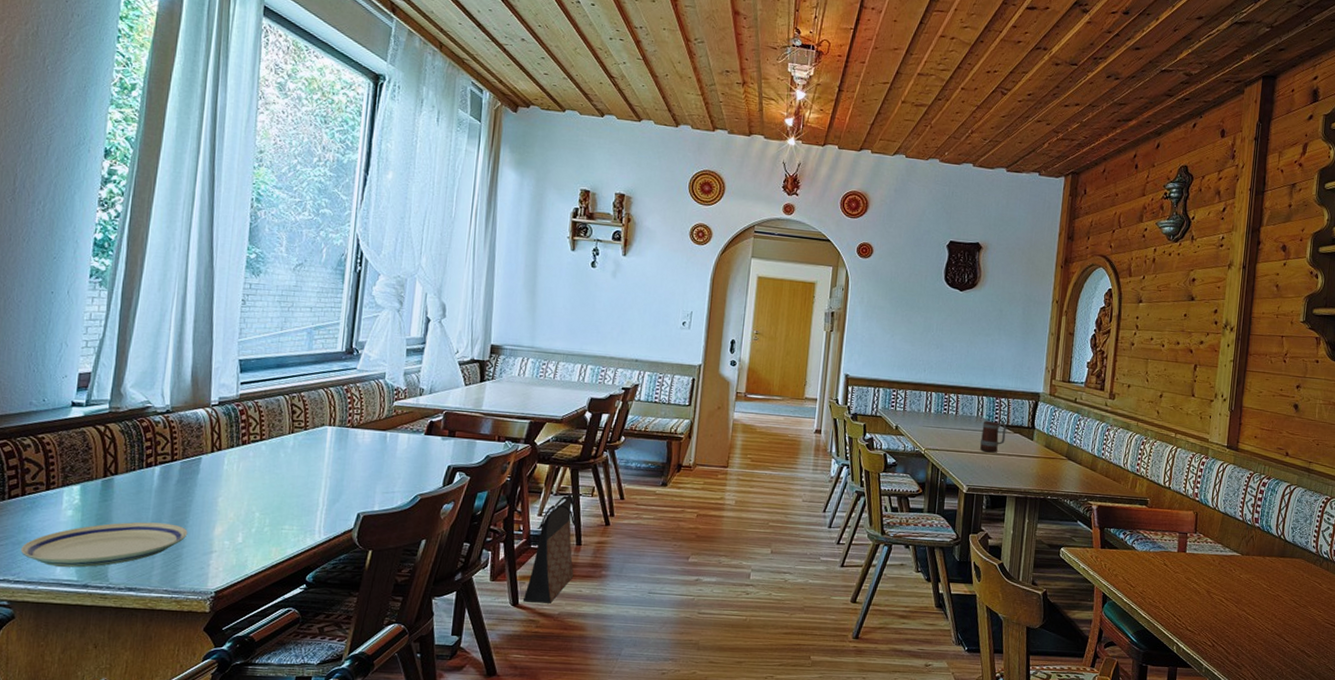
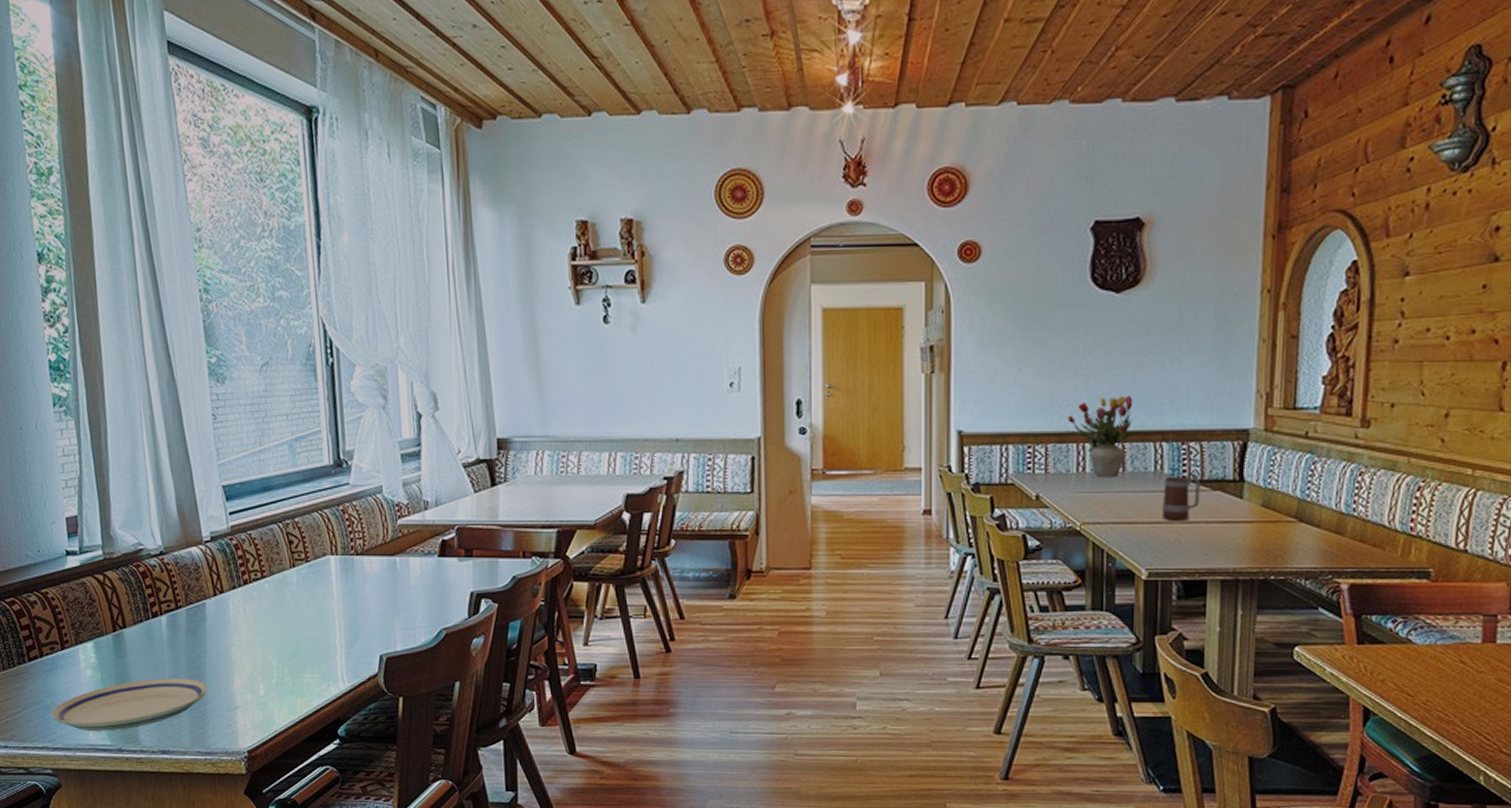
bag: present [524,494,578,603] -> none [581,617,637,750]
flower arrangement: none [920,361,966,419] -> present [1066,395,1134,478]

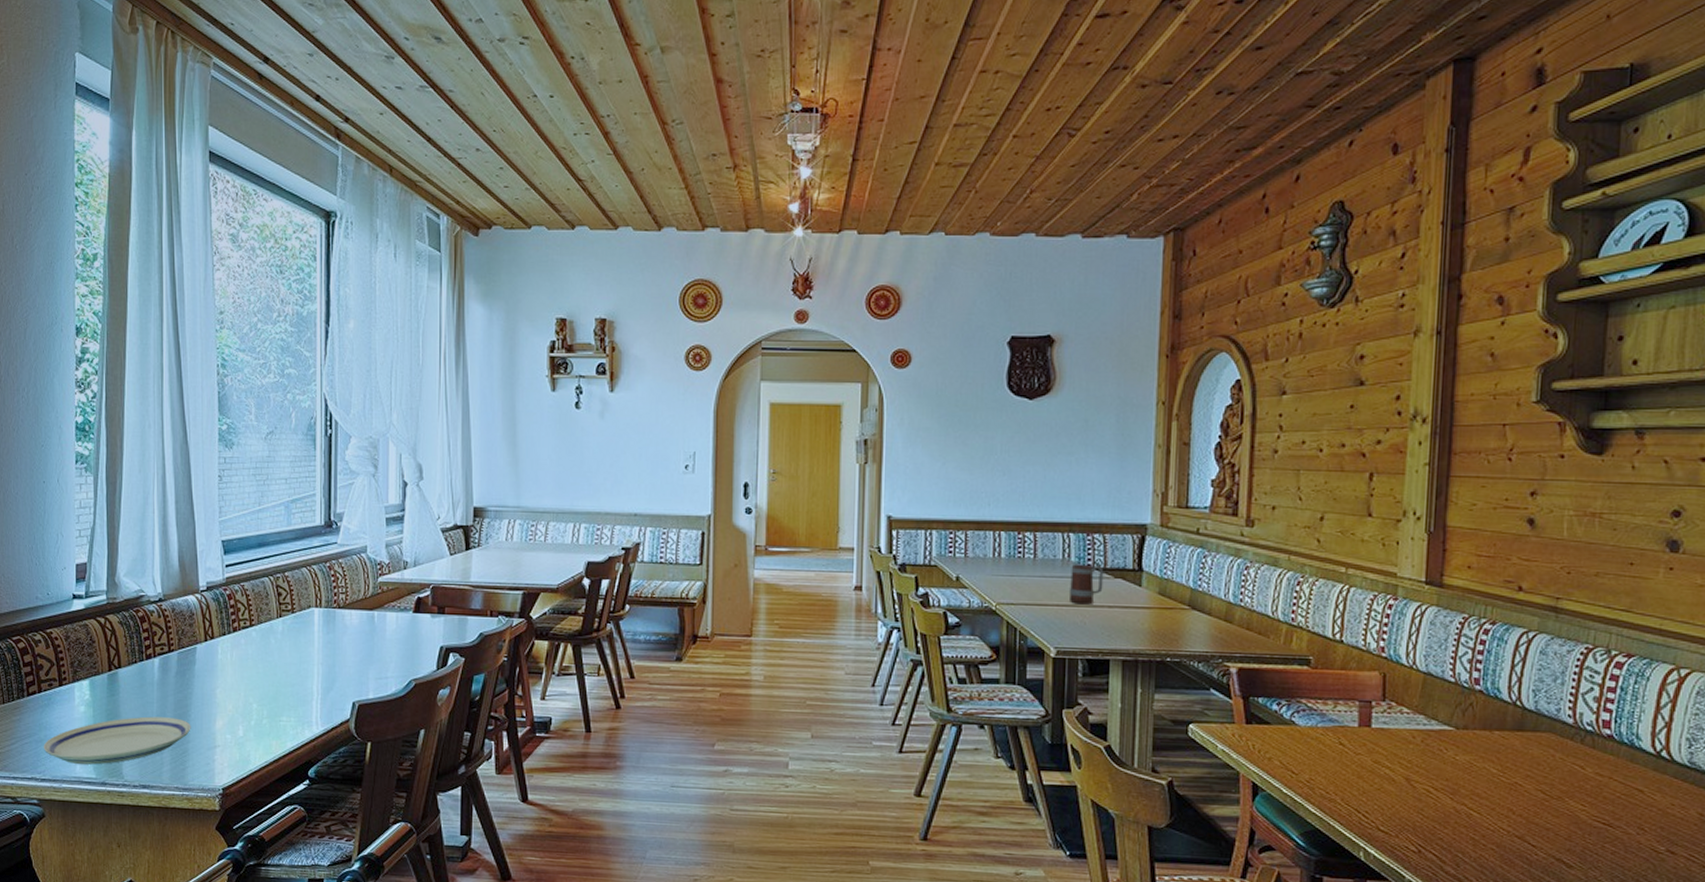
flower arrangement: present [1066,395,1134,478] -> none [984,490,1044,564]

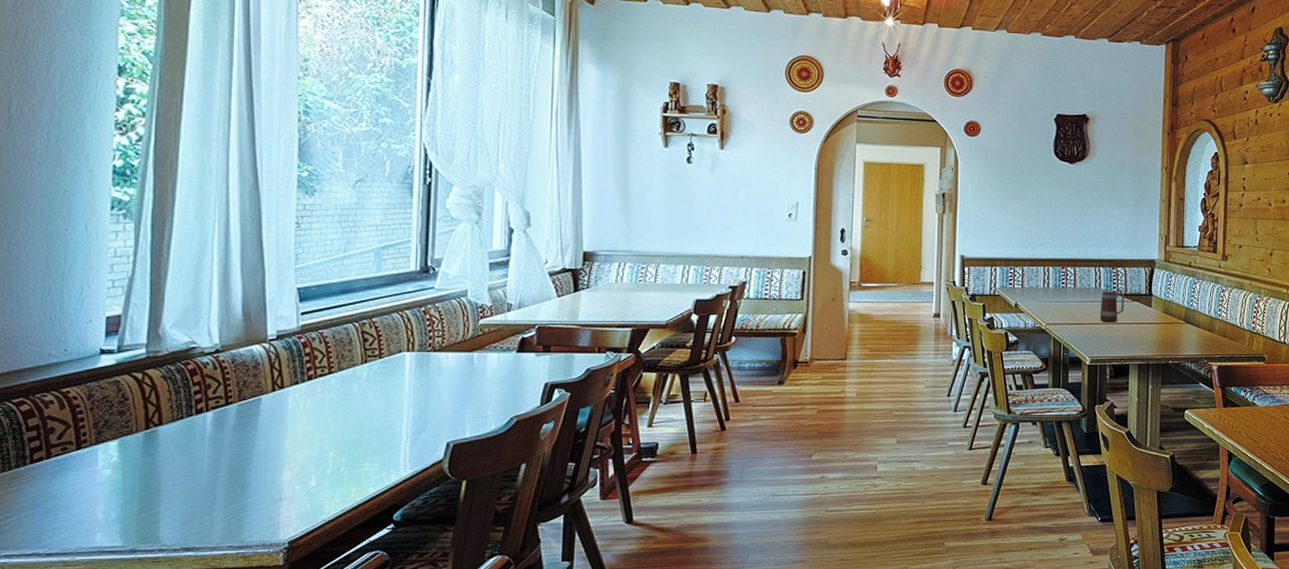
plate: present [43,716,191,765] -> none [50,473,252,533]

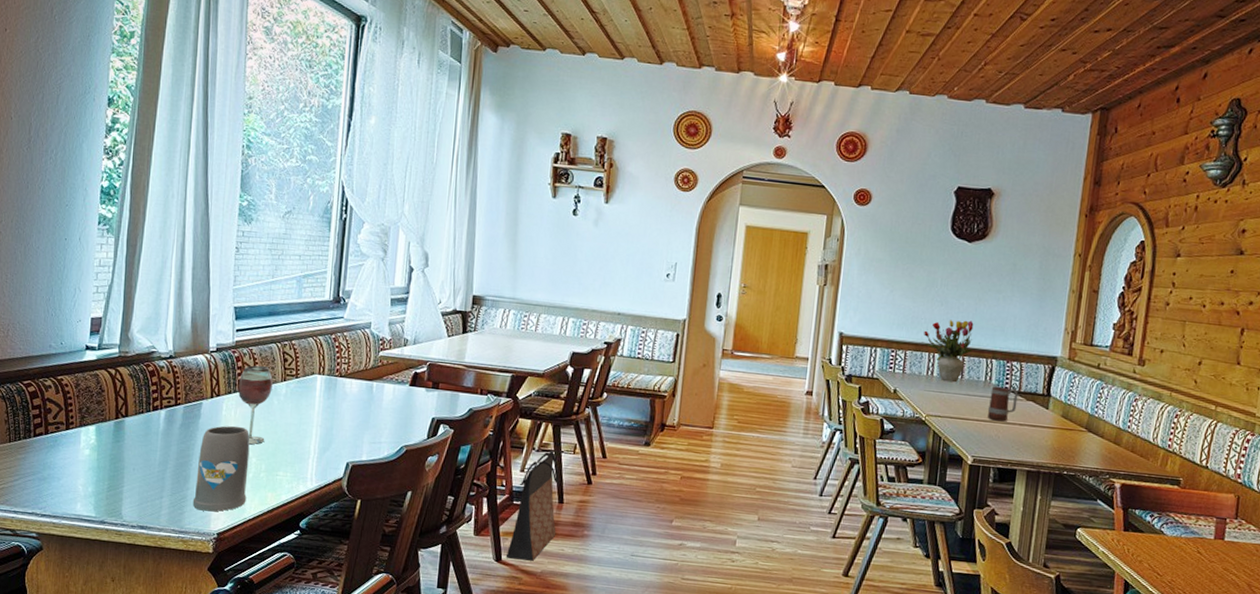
beer mug: none [254,419,326,519] -> present [192,425,250,512]
wineglass: none [306,350,351,438] -> present [237,365,273,445]
bag: none [638,402,691,518] -> present [507,451,560,561]
flower arrangement: none [1036,234,1082,292] -> present [922,320,974,383]

